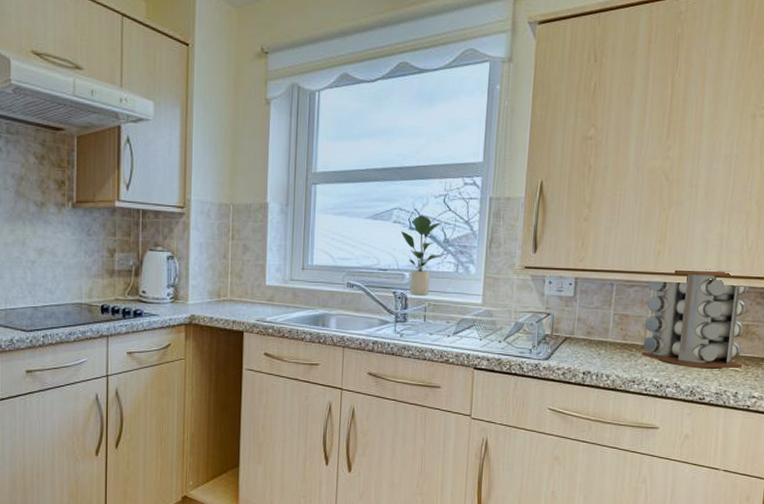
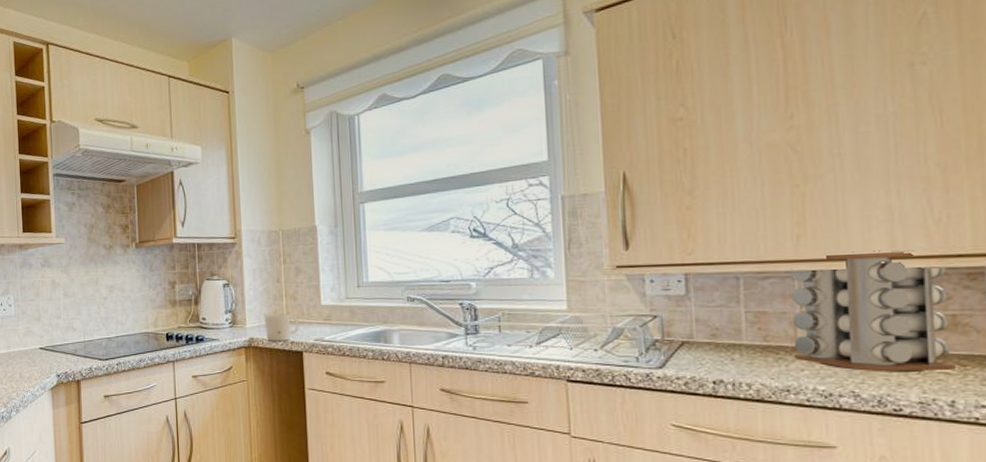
mug: none [207,291,242,320] -> present [265,314,299,341]
potted plant: present [400,215,441,296] -> none [461,222,510,305]

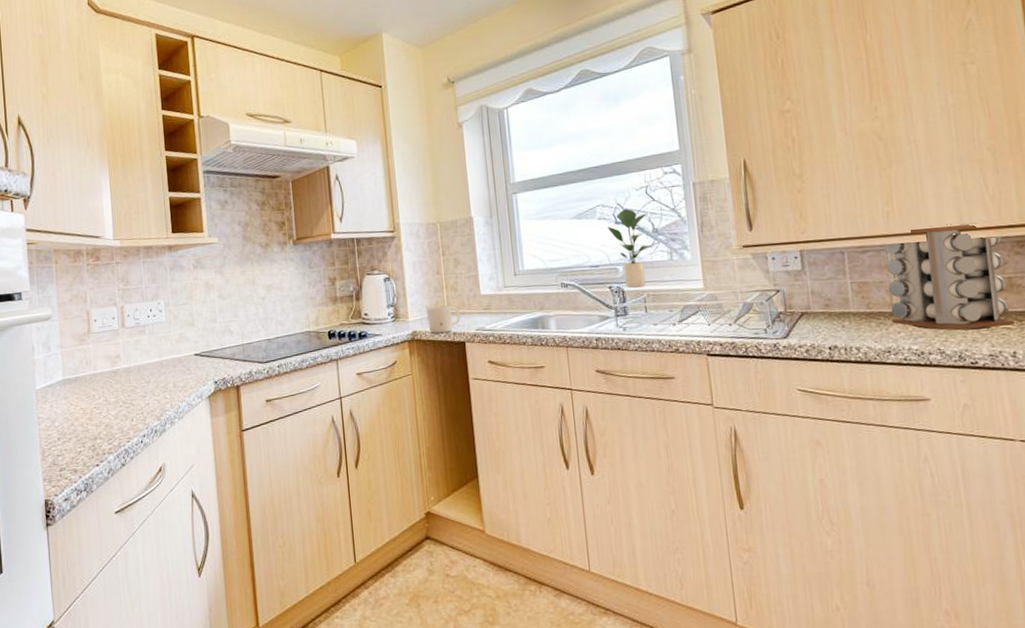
potted plant: none [461,222,510,305] -> present [607,209,652,288]

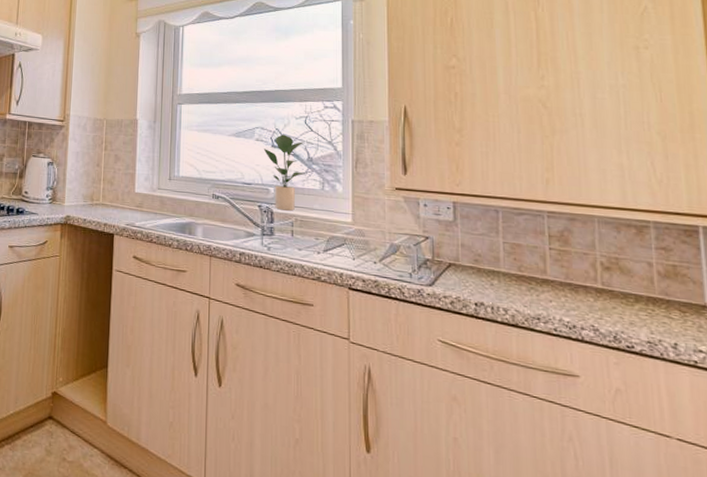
mug: present [426,305,461,333] -> none [81,195,113,222]
spice rack: present [884,223,1016,331] -> none [541,199,678,315]

